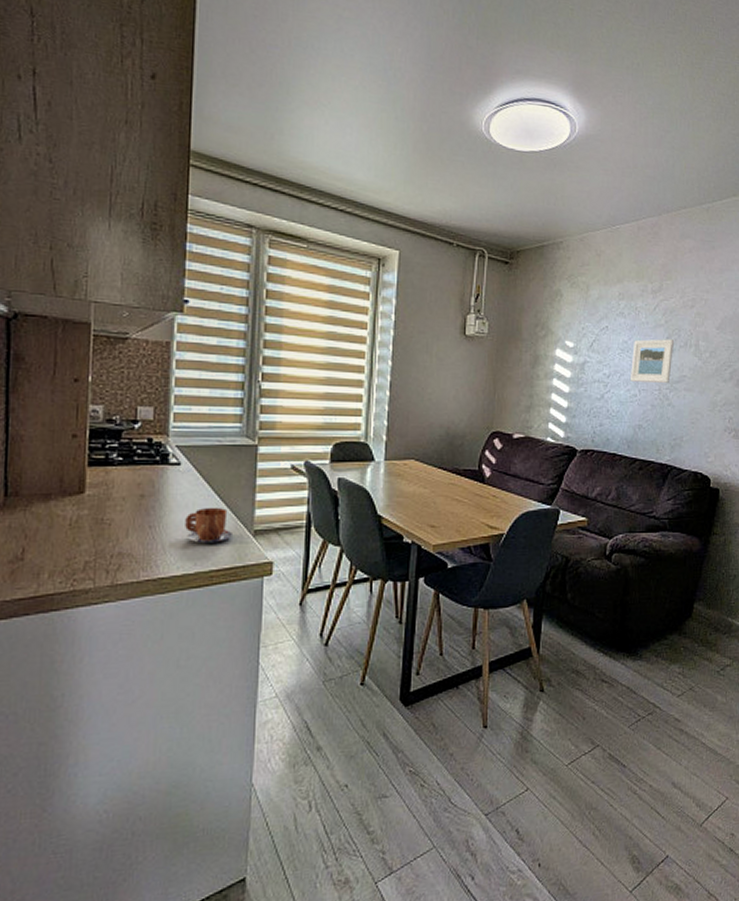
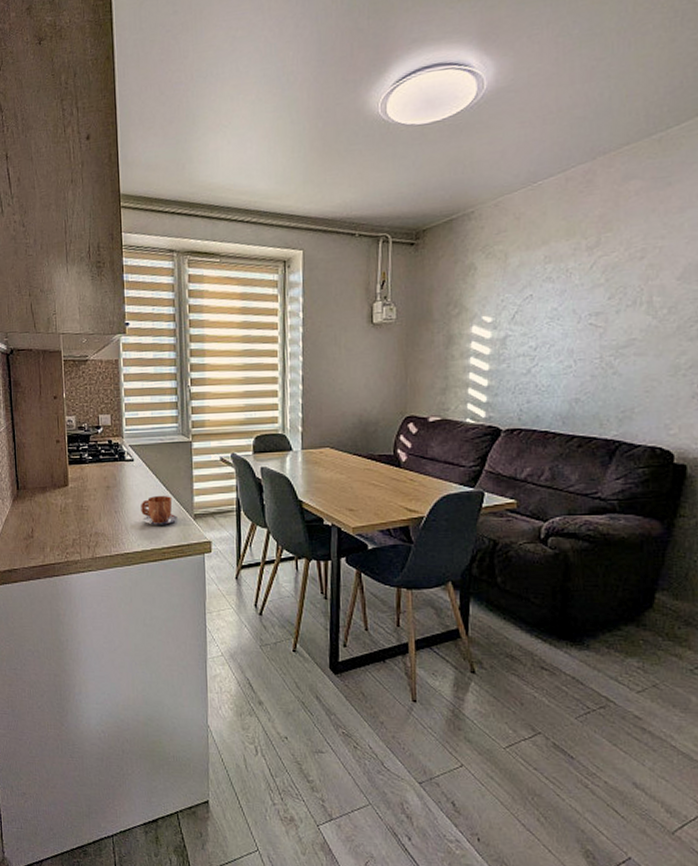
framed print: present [629,339,675,383] -> none [562,299,619,352]

